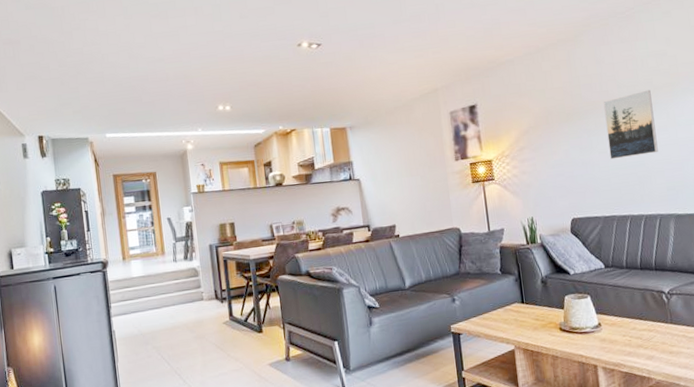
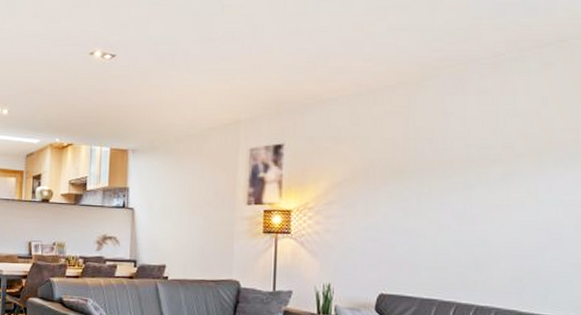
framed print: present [603,89,658,160] -> none [441,155,510,233]

